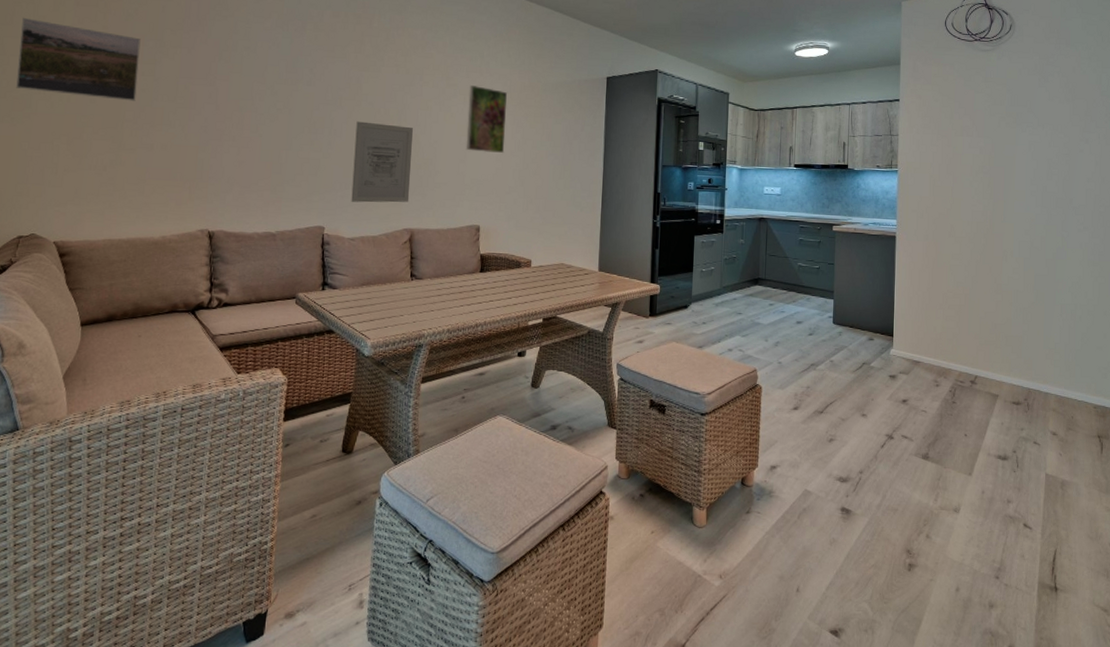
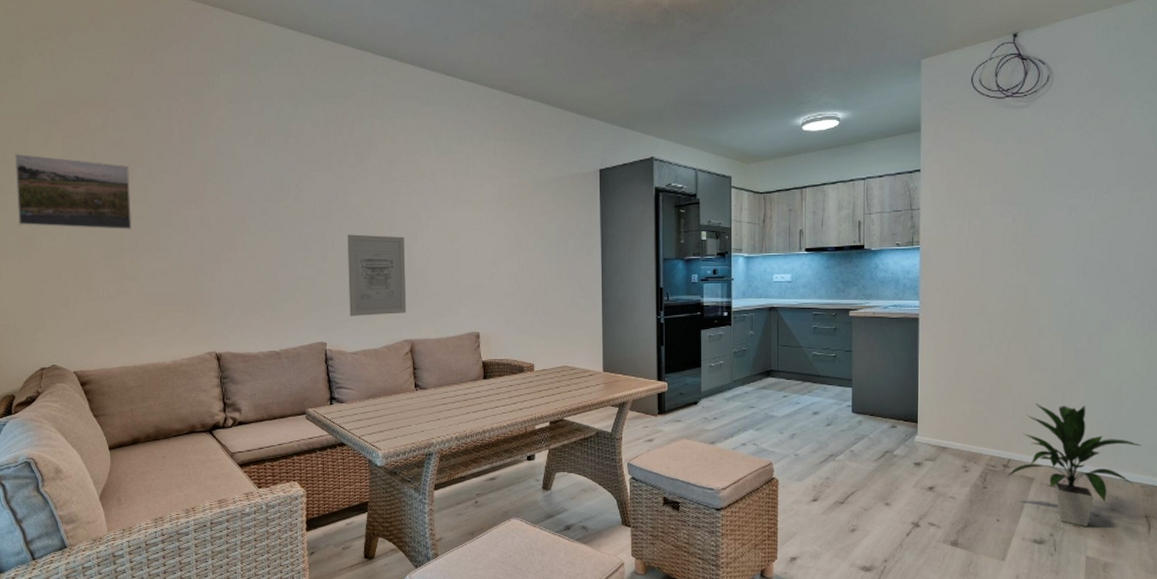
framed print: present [465,85,508,153] -> none [457,189,499,257]
indoor plant: none [973,322,1093,445] -> present [1006,403,1141,528]

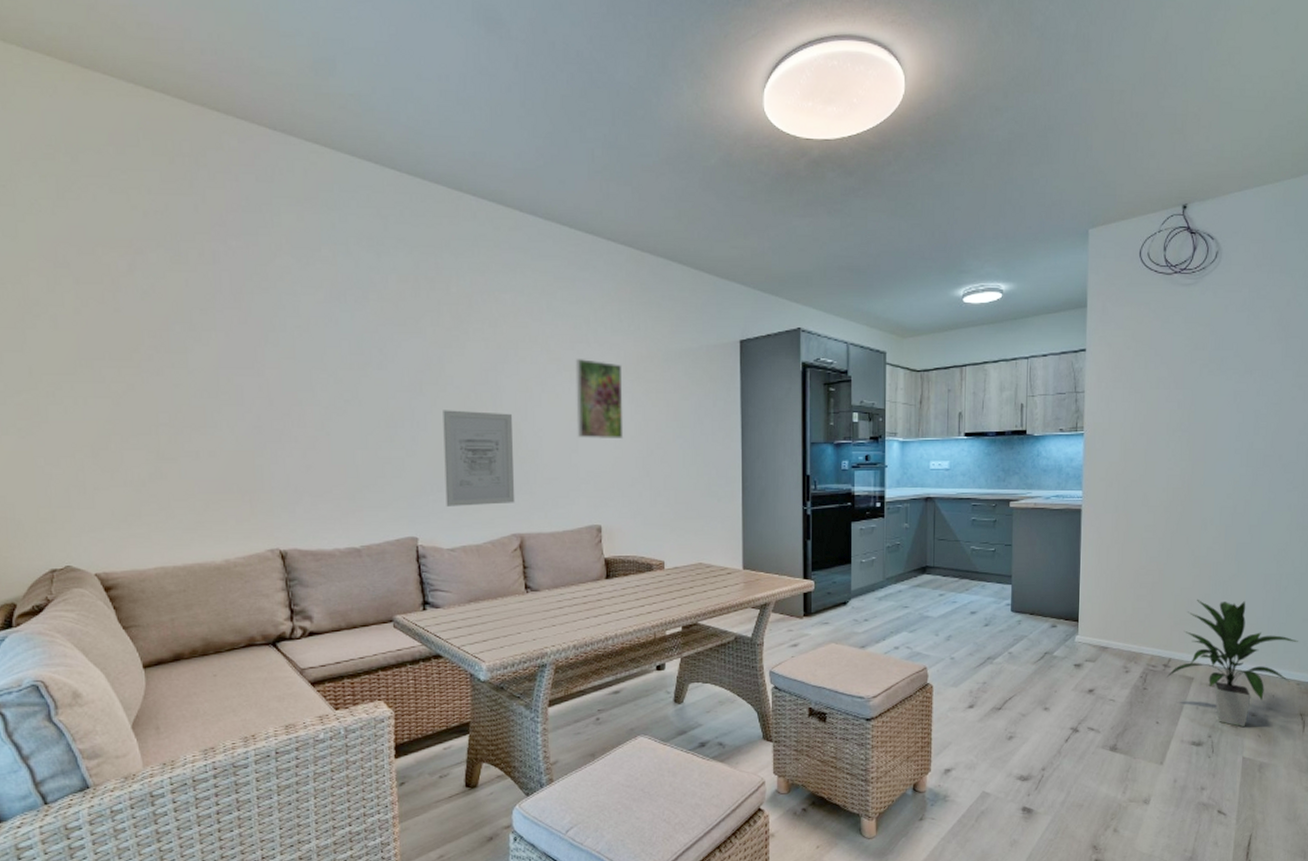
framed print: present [15,154,132,230] -> none [10,303,169,400]
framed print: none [457,189,499,257] -> present [575,359,624,438]

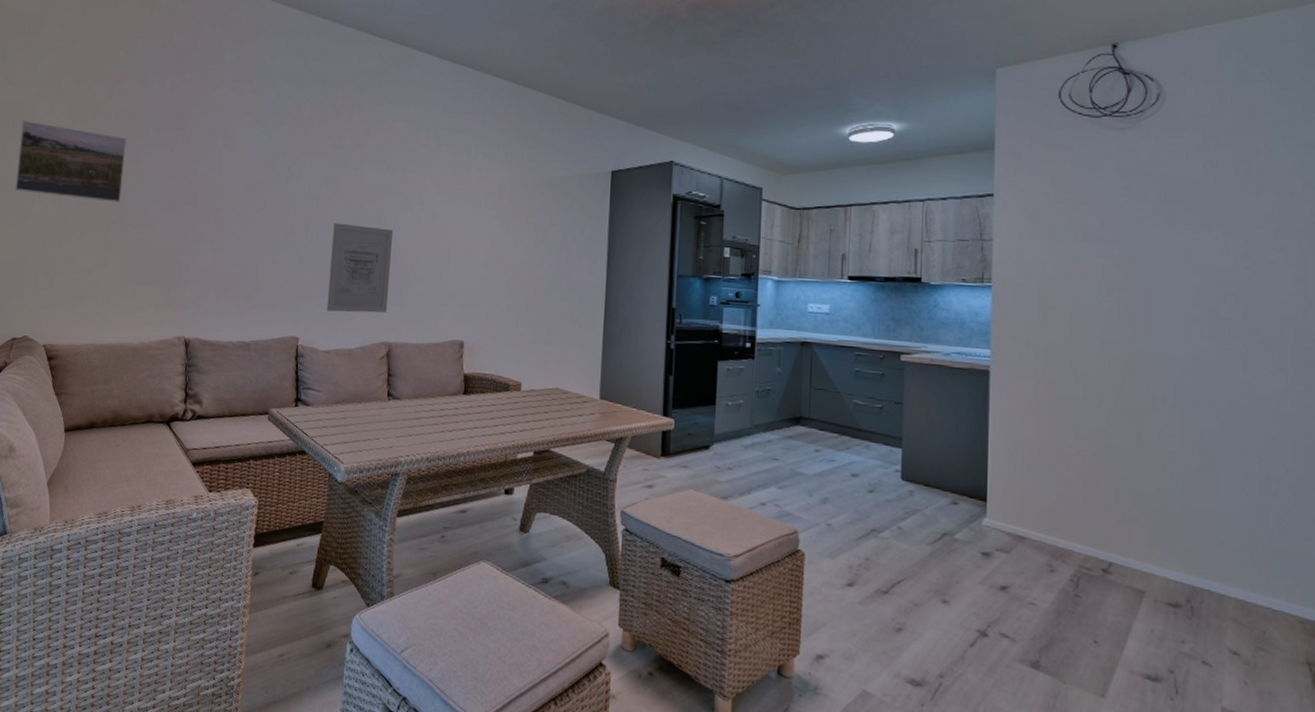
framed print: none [10,303,169,400] -> present [15,121,127,203]
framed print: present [575,359,624,438] -> none [449,182,497,259]
indoor plant: present [1166,599,1298,728] -> none [1106,492,1298,668]

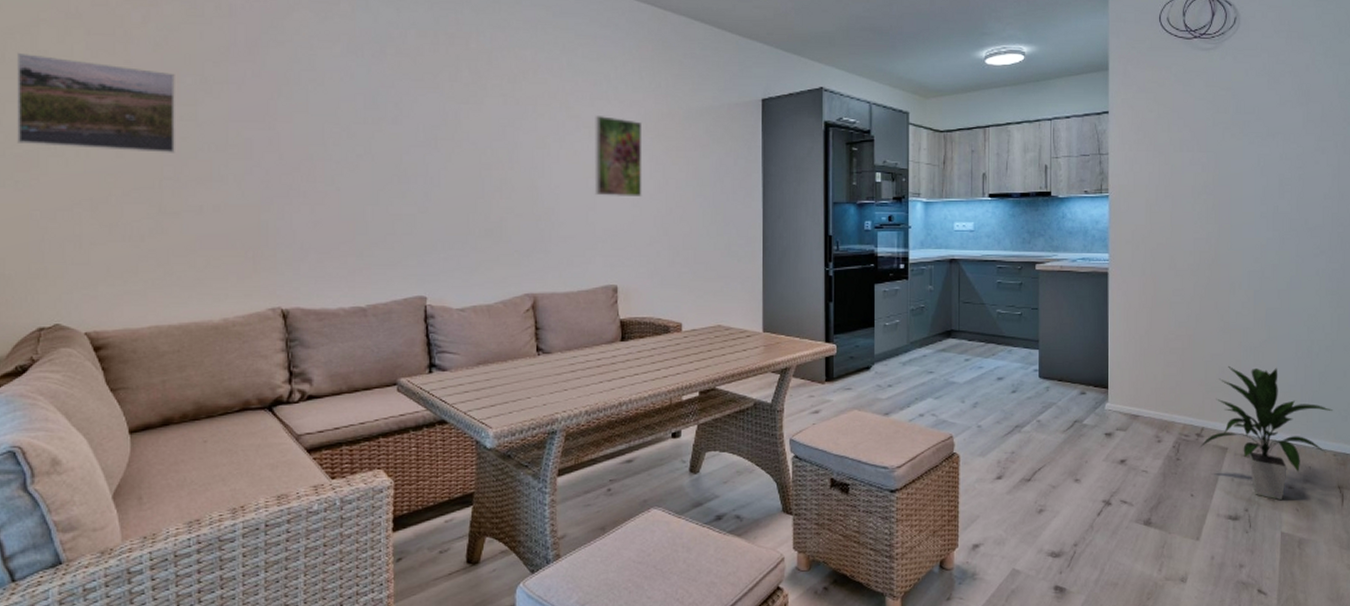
wall art: present [326,223,393,313] -> none [457,166,529,265]
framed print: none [449,182,497,259] -> present [594,116,643,196]
indoor plant: none [1106,492,1298,668] -> present [1199,365,1332,501]

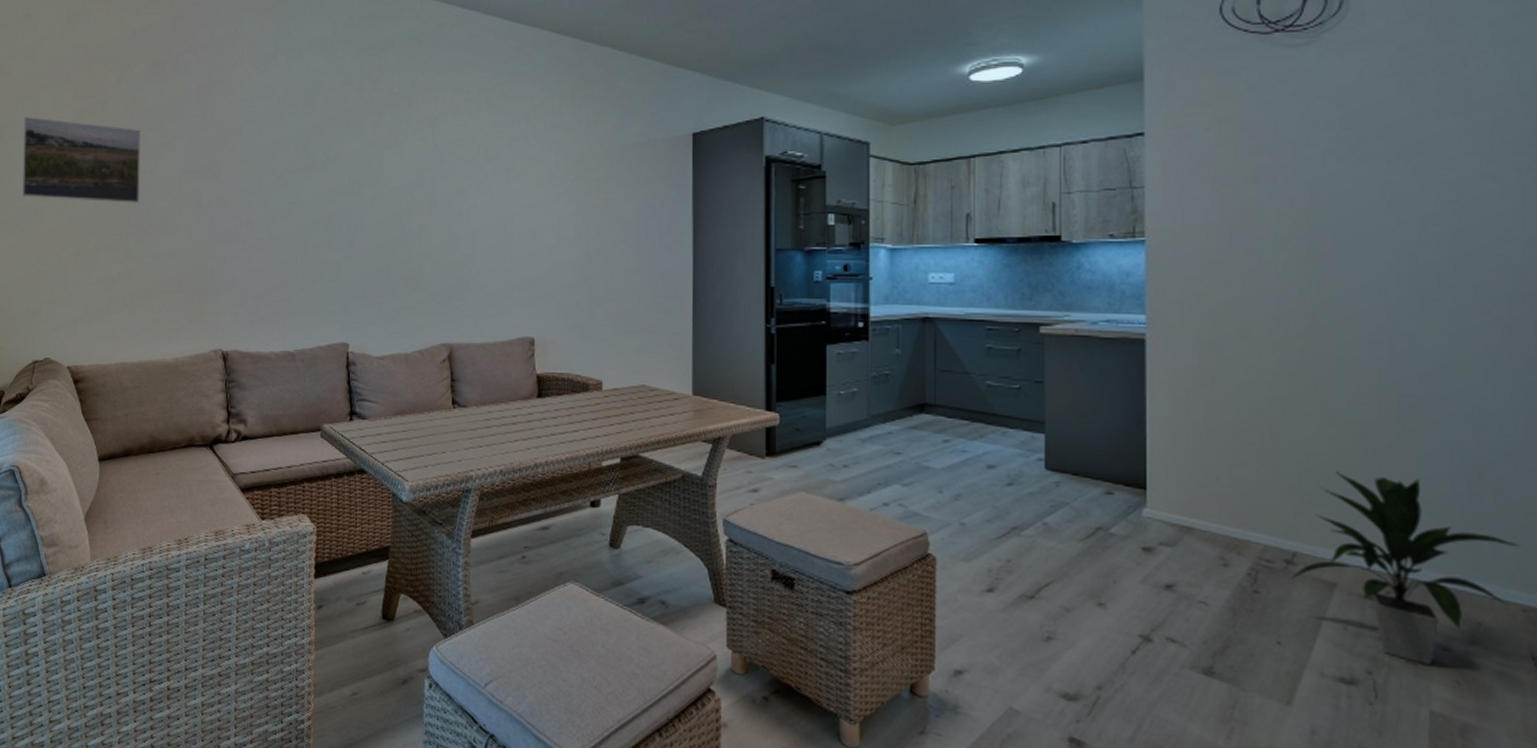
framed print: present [594,116,643,196] -> none [512,157,562,242]

